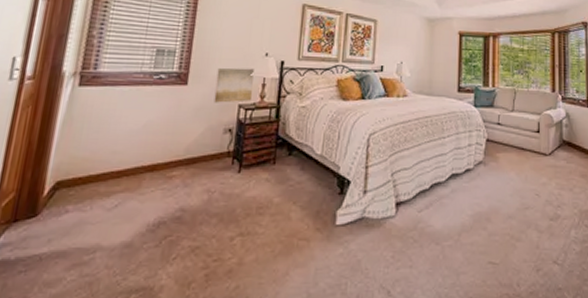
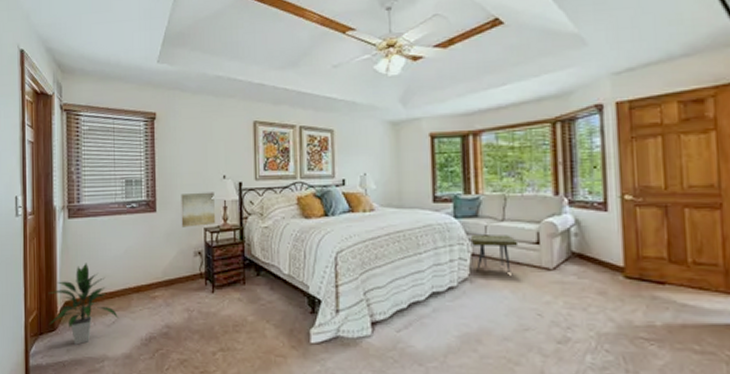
indoor plant: none [30,137,123,233] -> present [49,263,118,345]
side table: none [486,123,524,157] -> present [470,235,519,272]

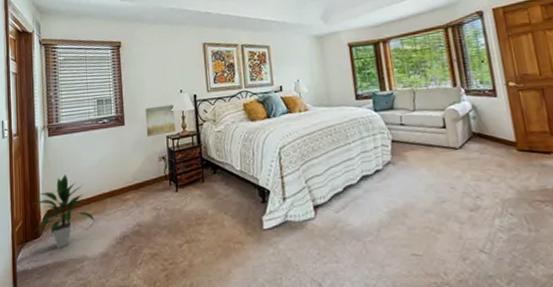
side table: present [470,235,519,272] -> none [389,122,429,156]

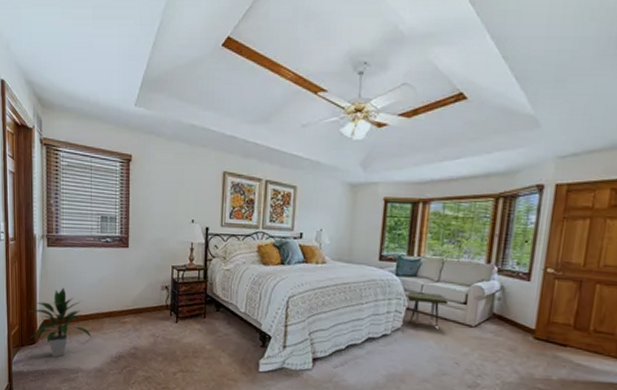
wall art: present [145,104,175,137] -> none [151,233,183,264]
side table: none [389,122,429,156] -> present [407,292,449,326]

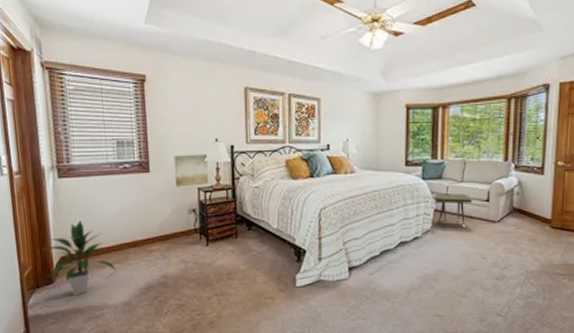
wall art: none [151,233,183,264] -> present [174,154,208,187]

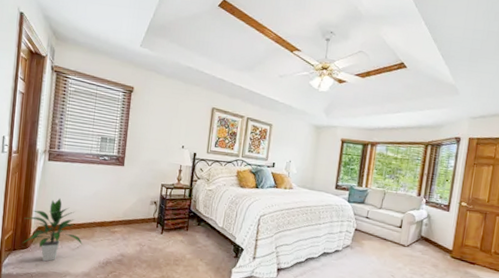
wall art: present [174,154,208,187] -> none [143,155,173,182]
side table: present [434,194,473,225] -> none [356,216,388,245]

